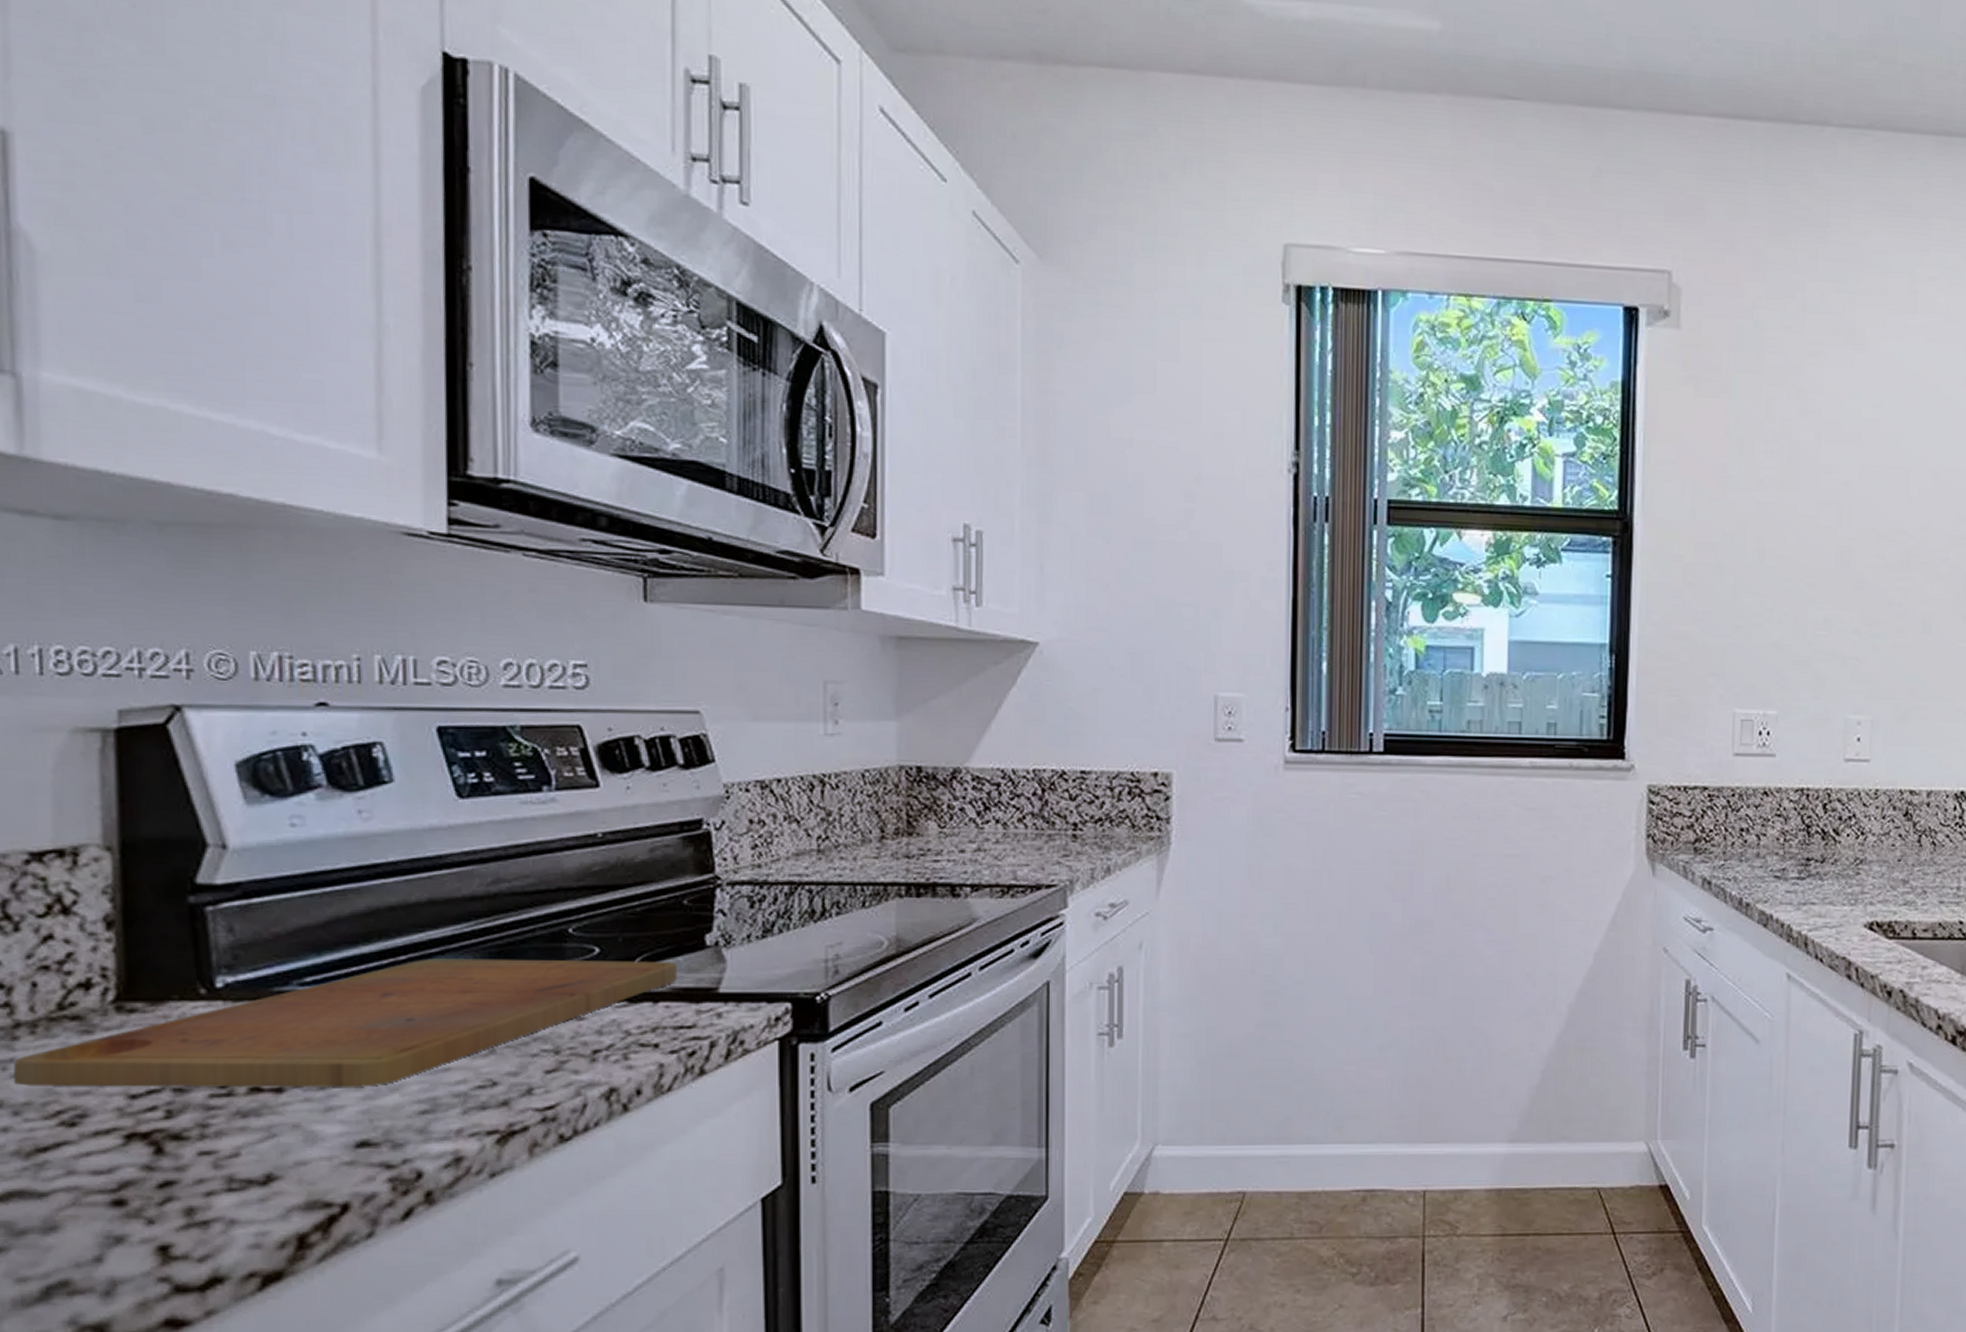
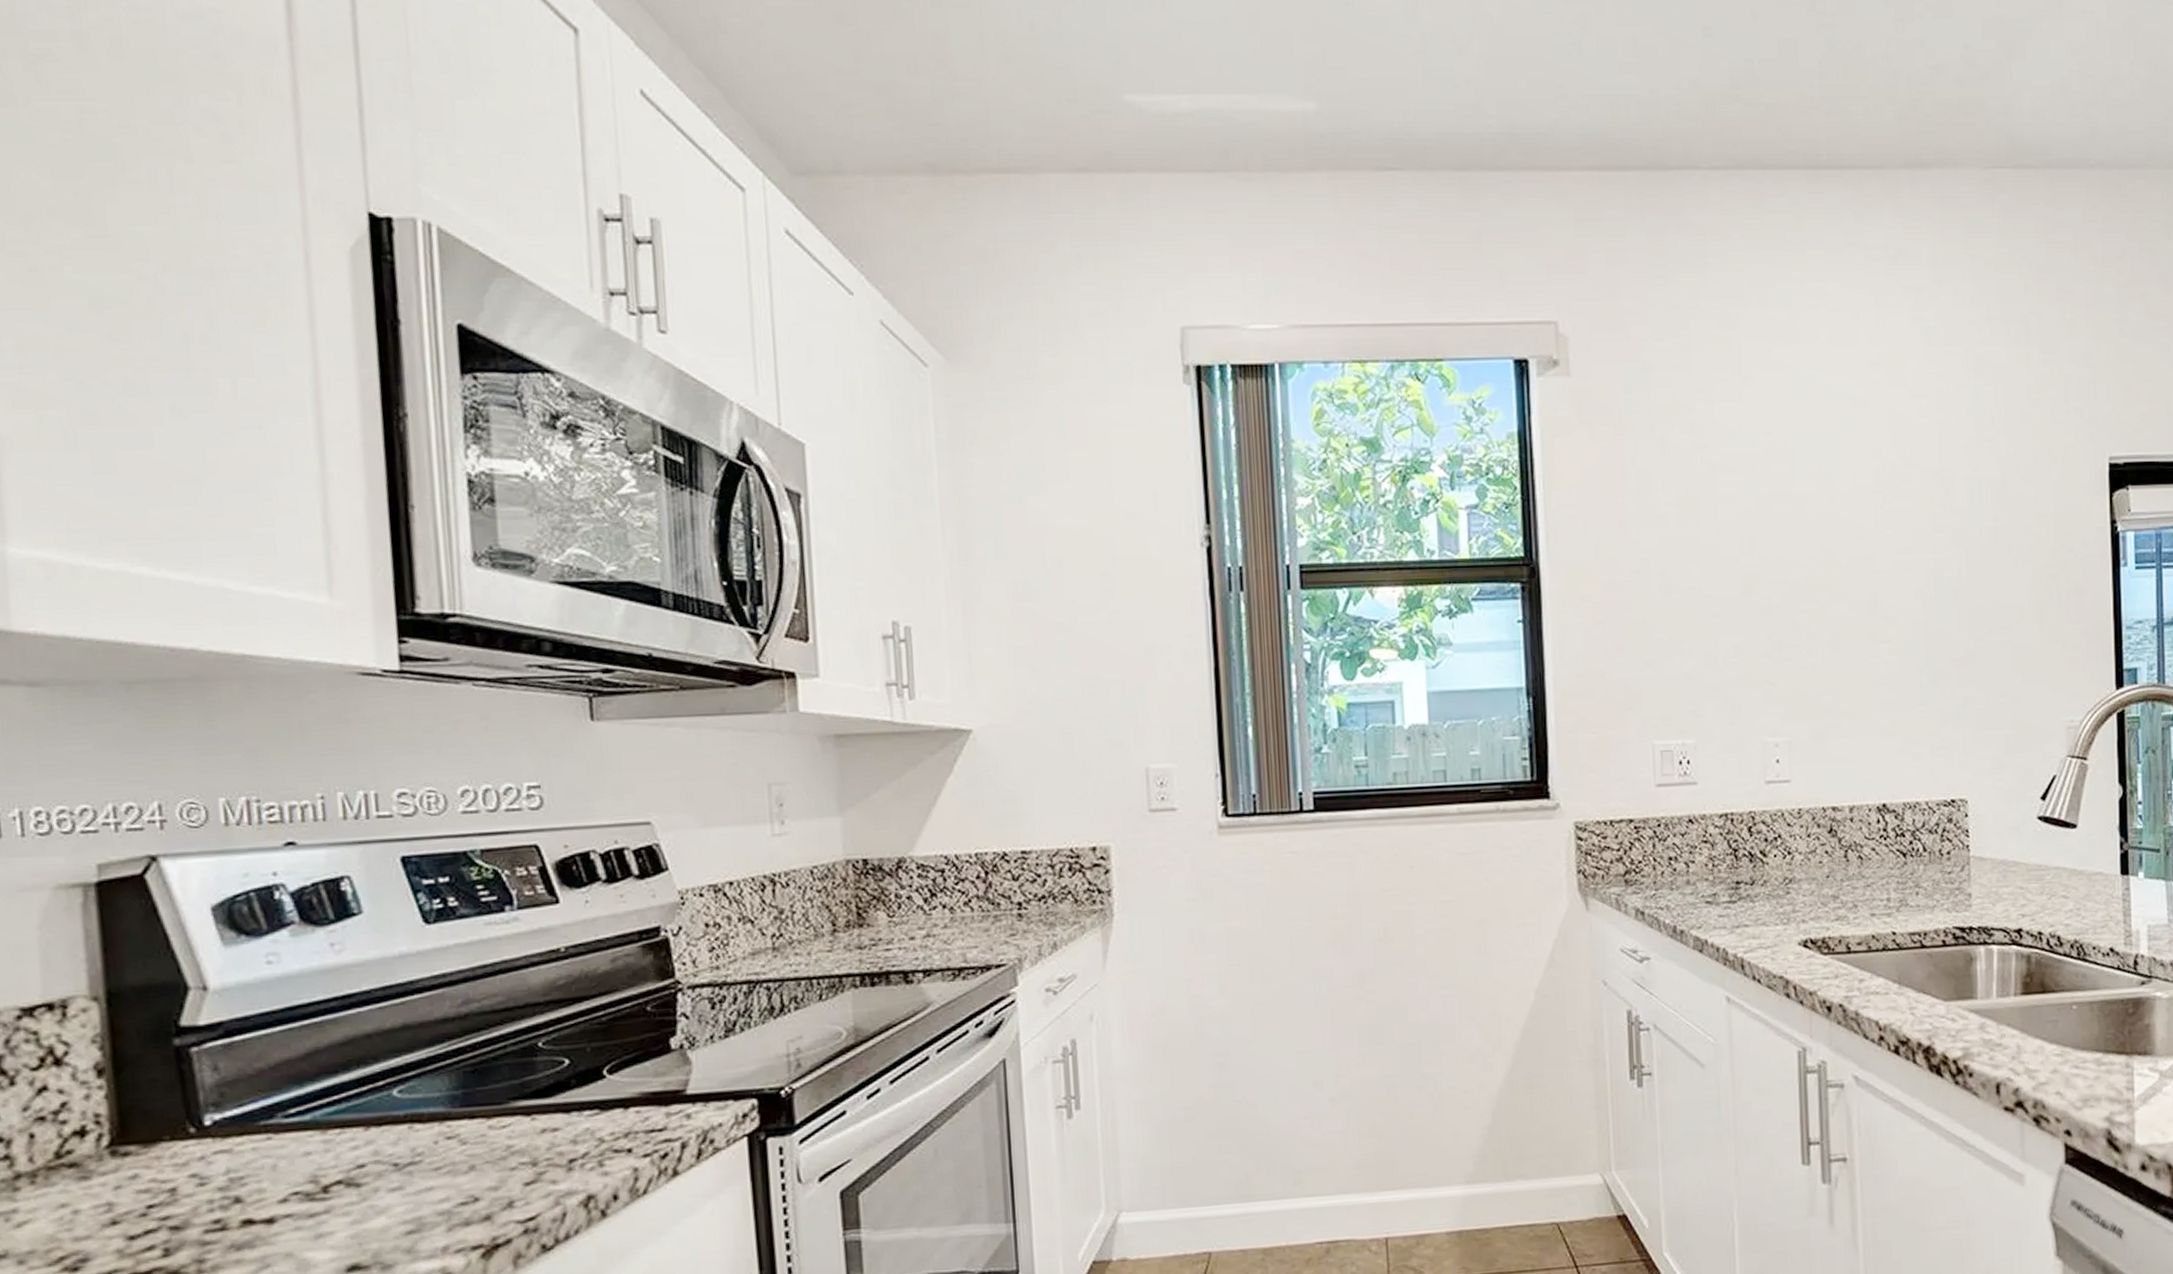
cutting board: present [13,958,677,1087] -> none [16,1068,645,1235]

